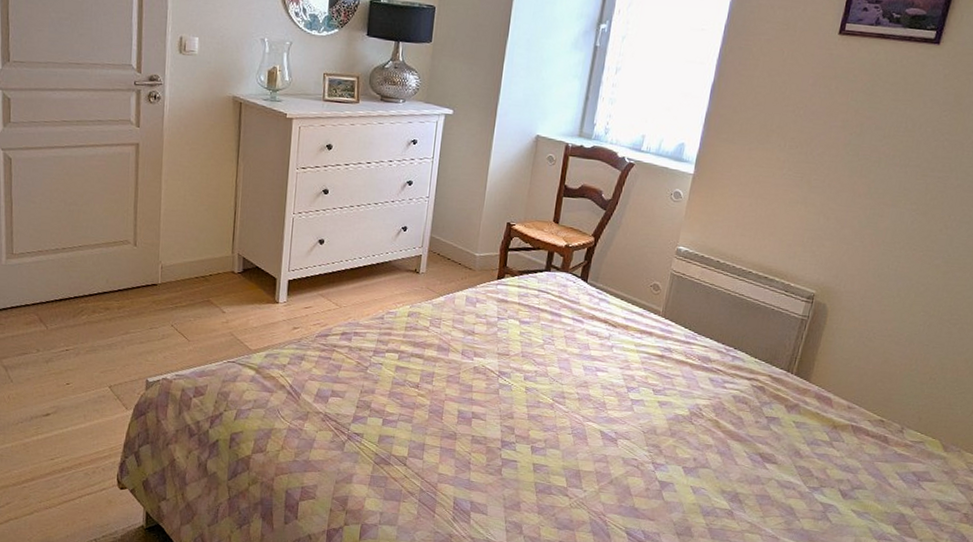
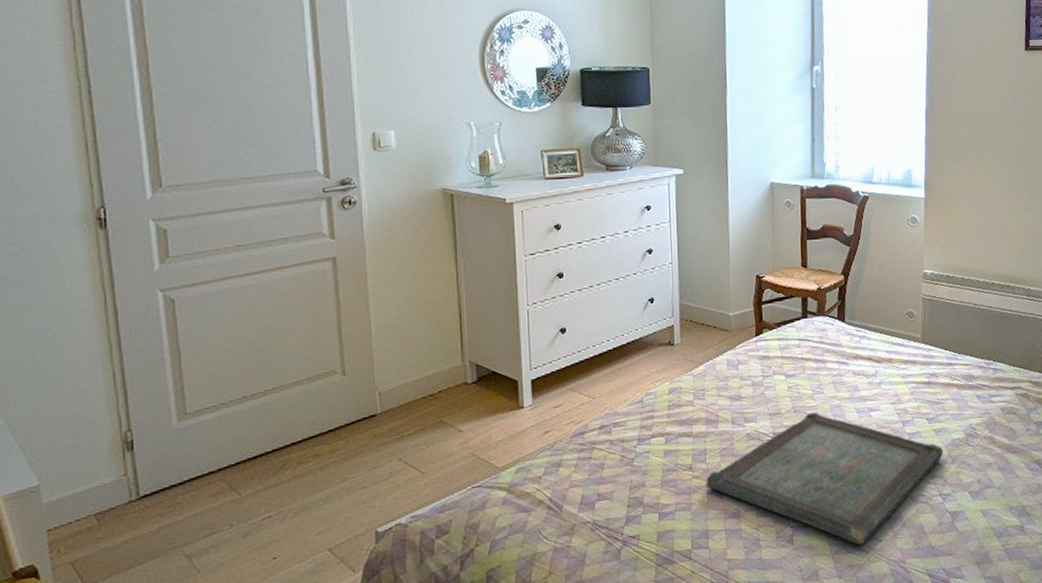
serving tray: none [429,360,665,491] -> present [706,412,944,546]

